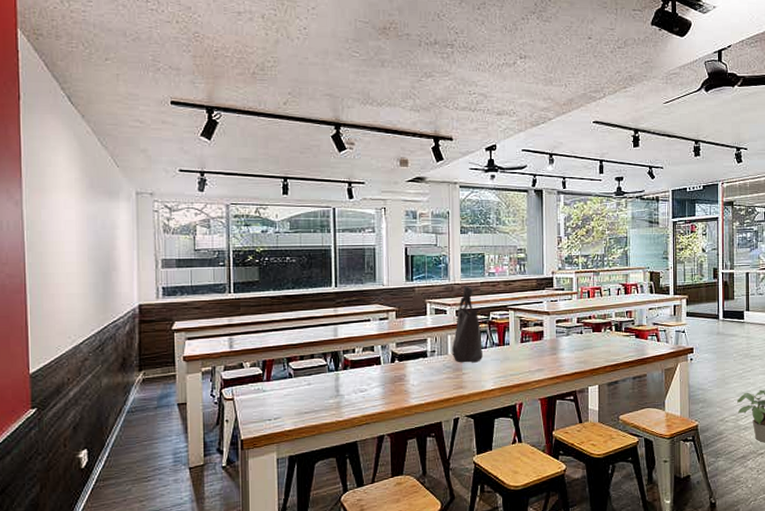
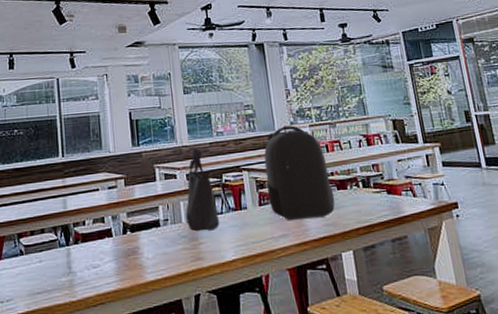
backpack: none [530,271,589,357] -> present [264,125,335,220]

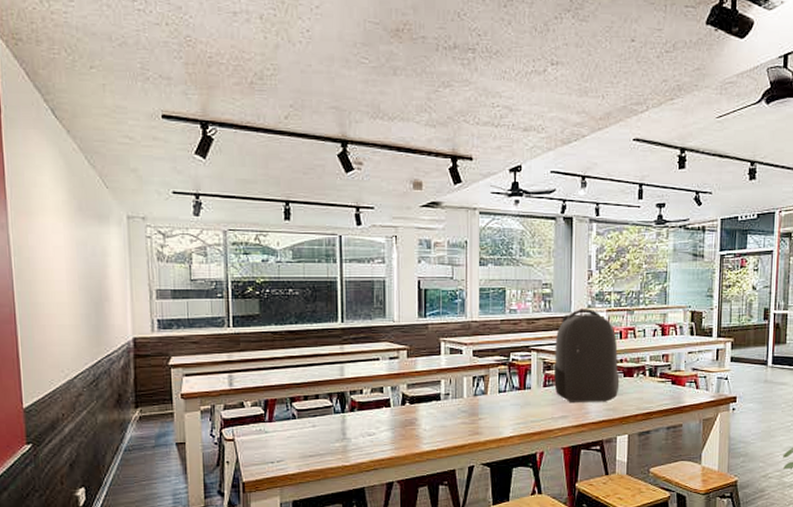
handbag: present [185,147,219,232] -> none [467,324,501,408]

